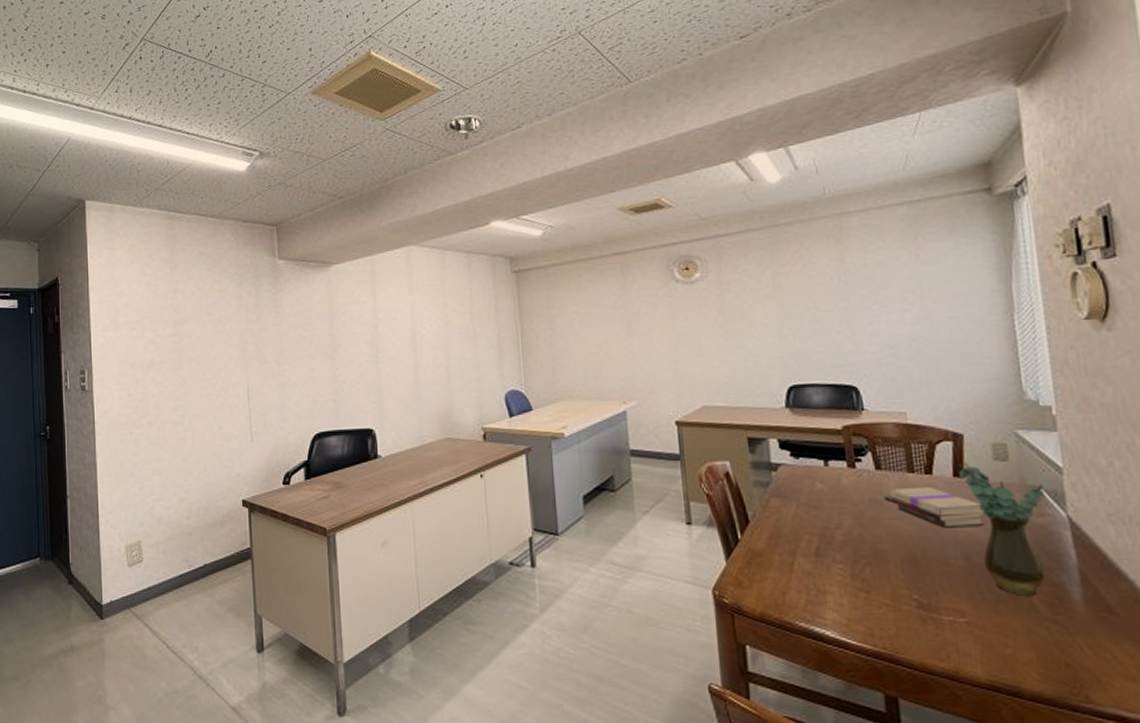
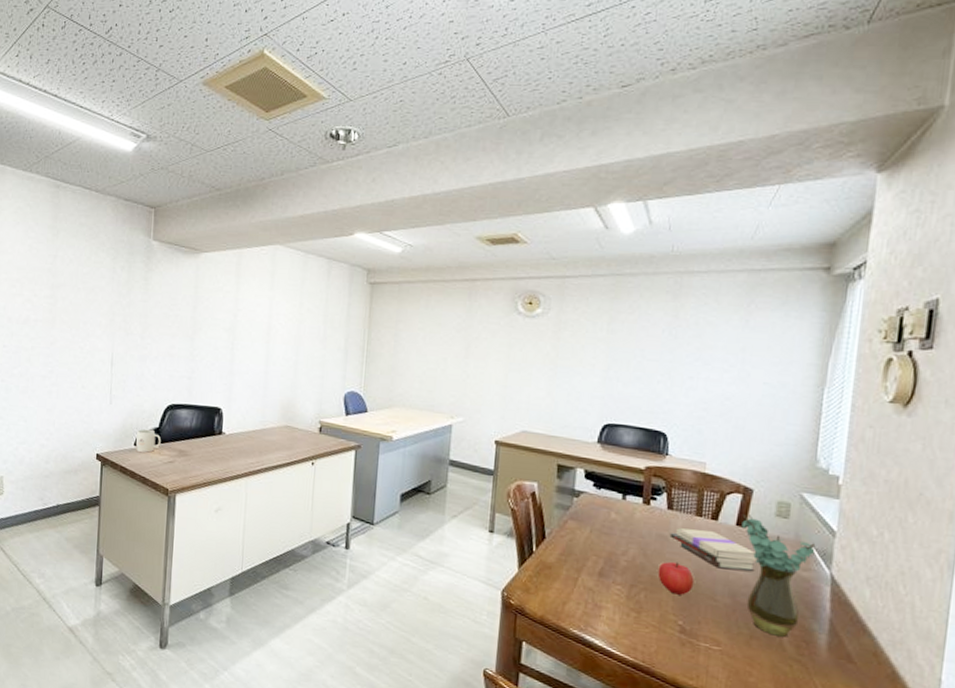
mug: none [283,464,313,492] -> present [135,429,162,453]
fruit: none [879,527,922,565] -> present [657,561,695,595]

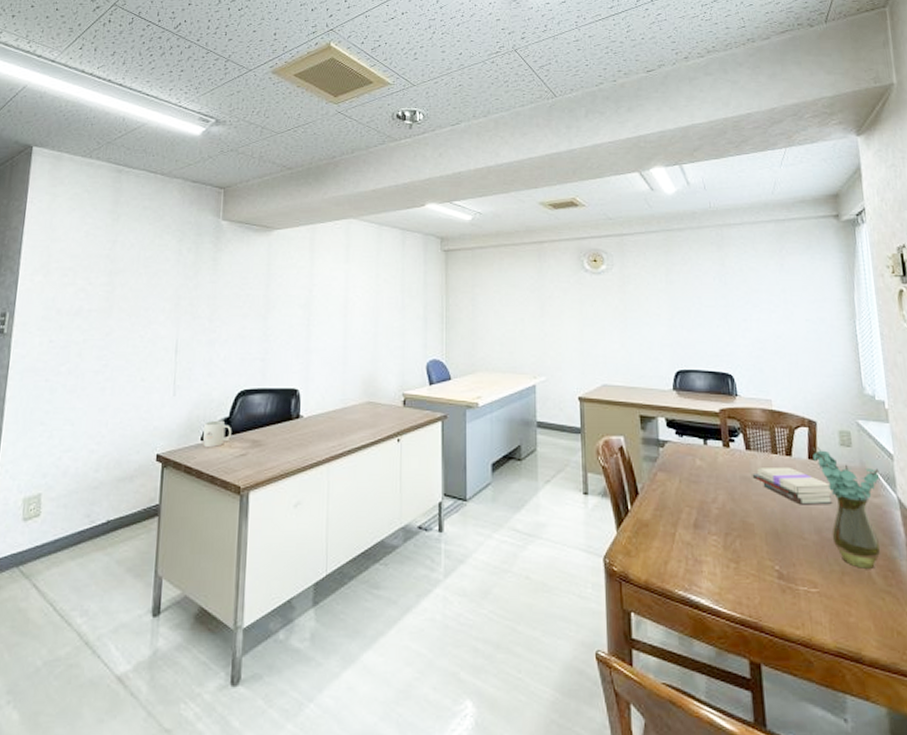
fruit: present [657,561,695,595] -> none [747,503,783,538]

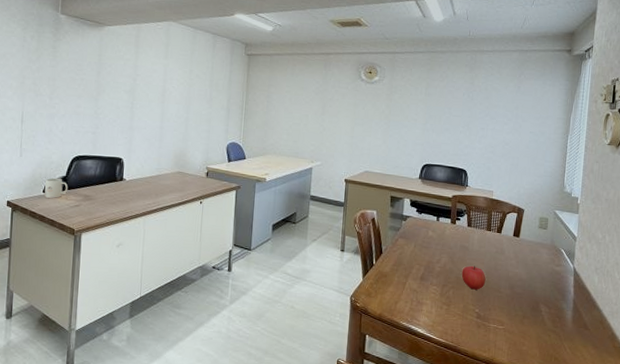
fruit: none [747,503,783,538] -> present [461,265,486,290]
books: present [752,466,832,505] -> none [469,240,527,269]
vase: present [812,447,881,569] -> none [517,228,564,315]

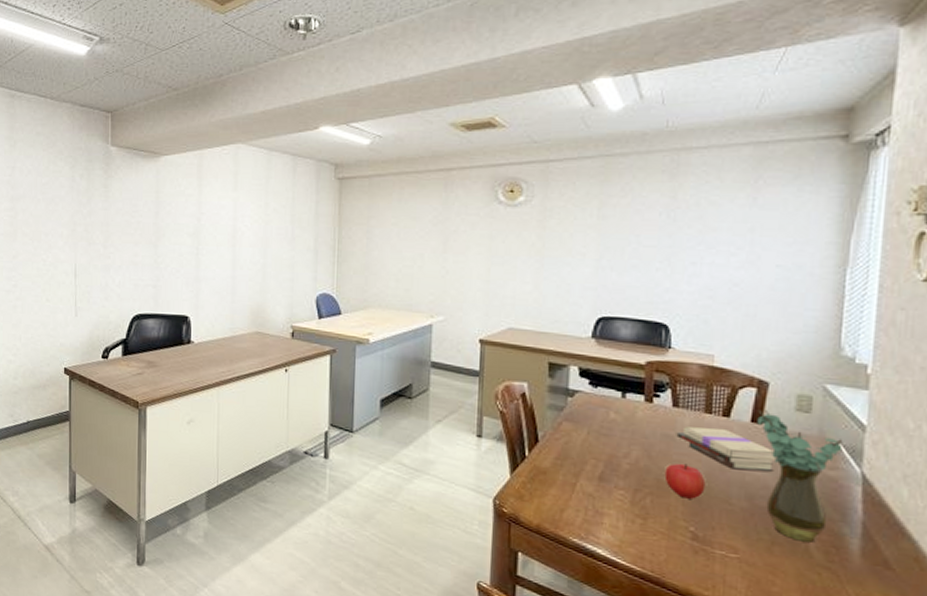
mug: present [44,177,69,199] -> none [103,340,129,366]
books: none [469,240,527,269] -> present [676,427,775,471]
vase: none [517,228,564,315] -> present [757,410,843,543]

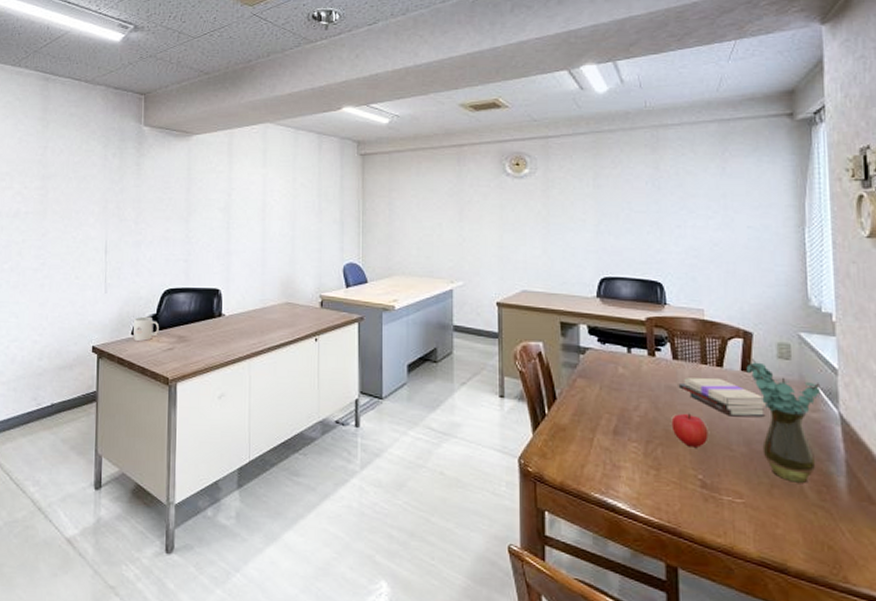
mug: none [103,340,129,366] -> present [133,316,160,342]

